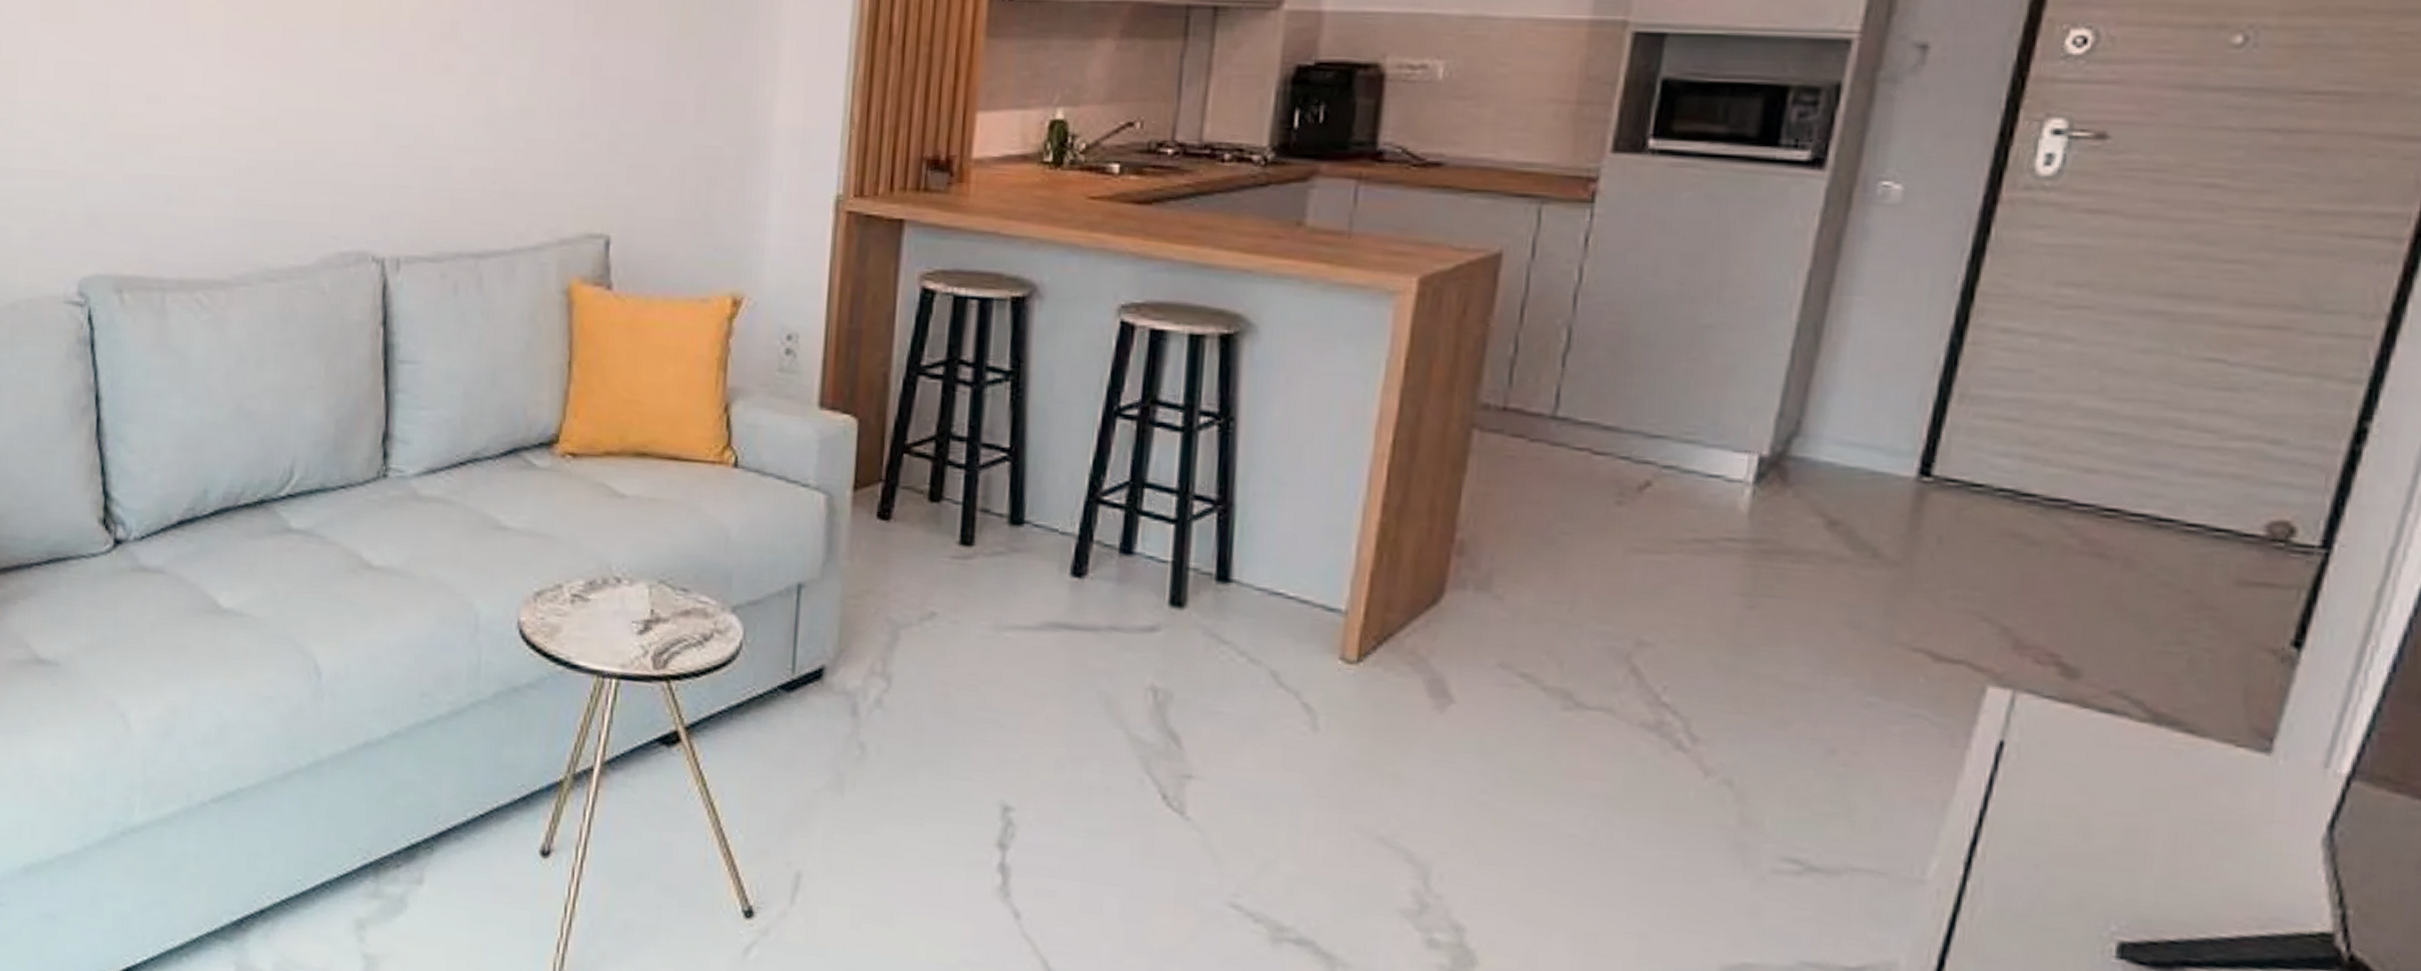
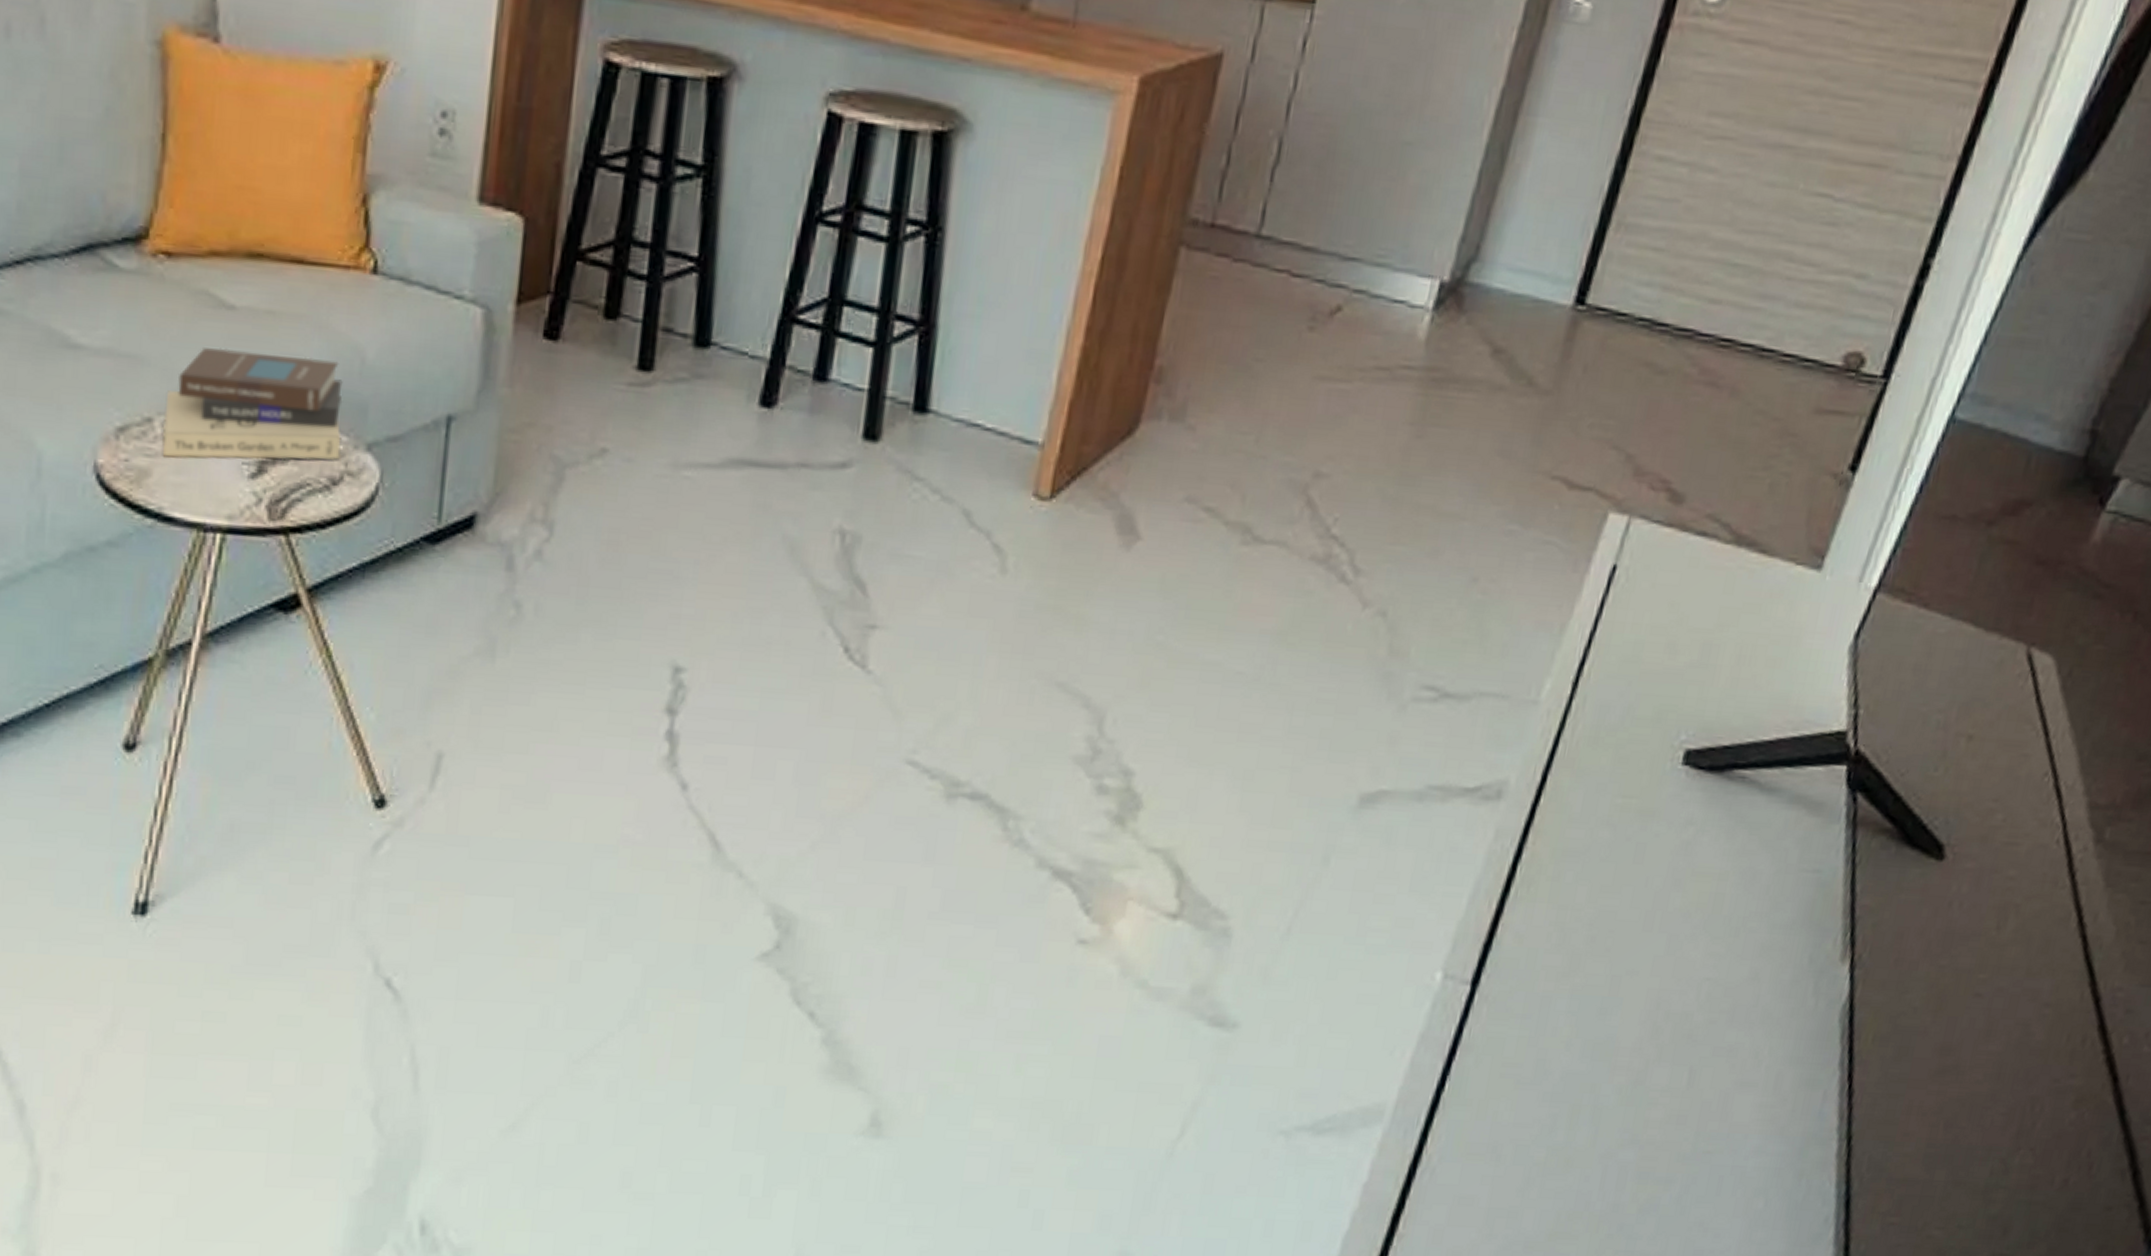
books: none [569,528,712,620] -> present [161,348,343,460]

